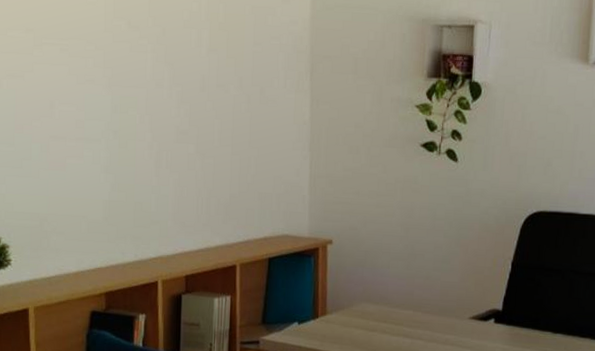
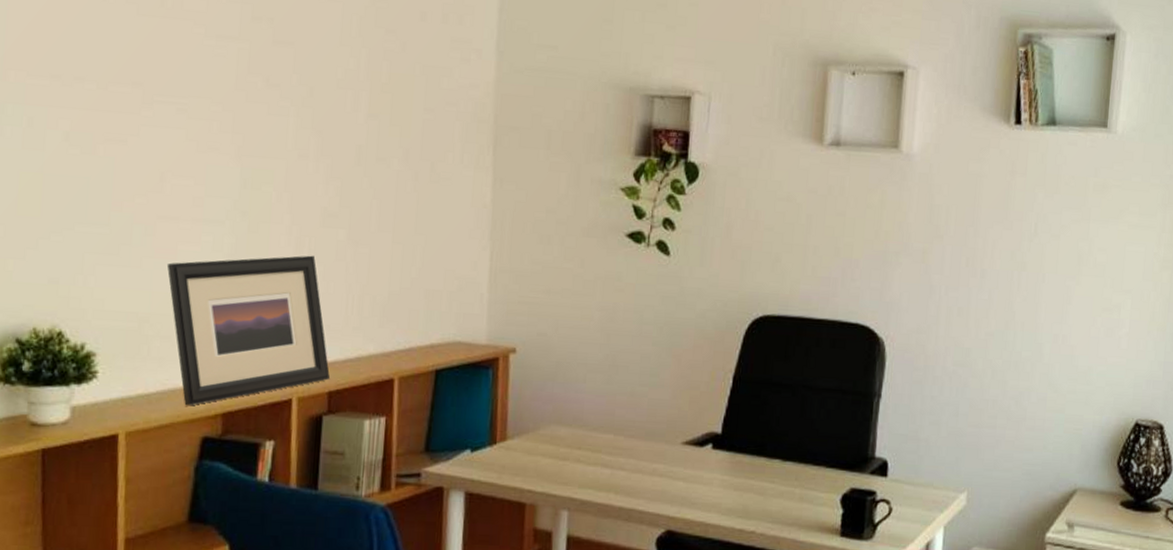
picture frame: none [58,166,186,287] -> present [166,255,330,406]

